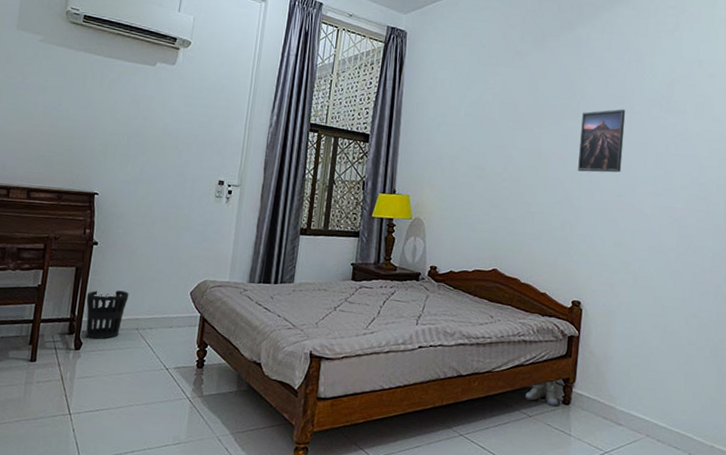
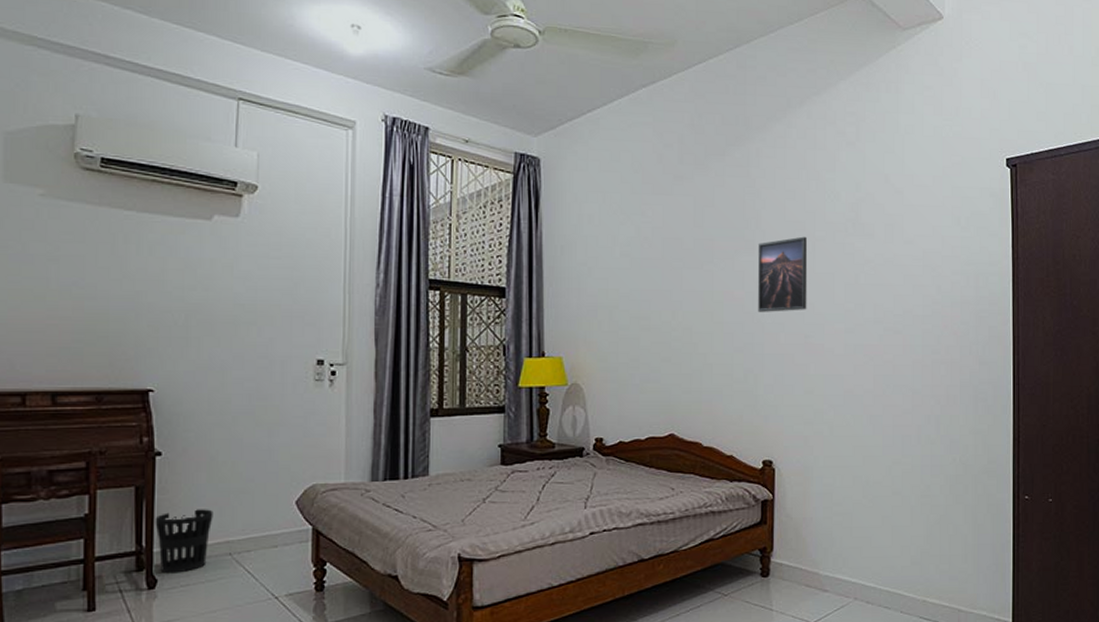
boots: present [525,379,559,407] -> none [718,551,757,582]

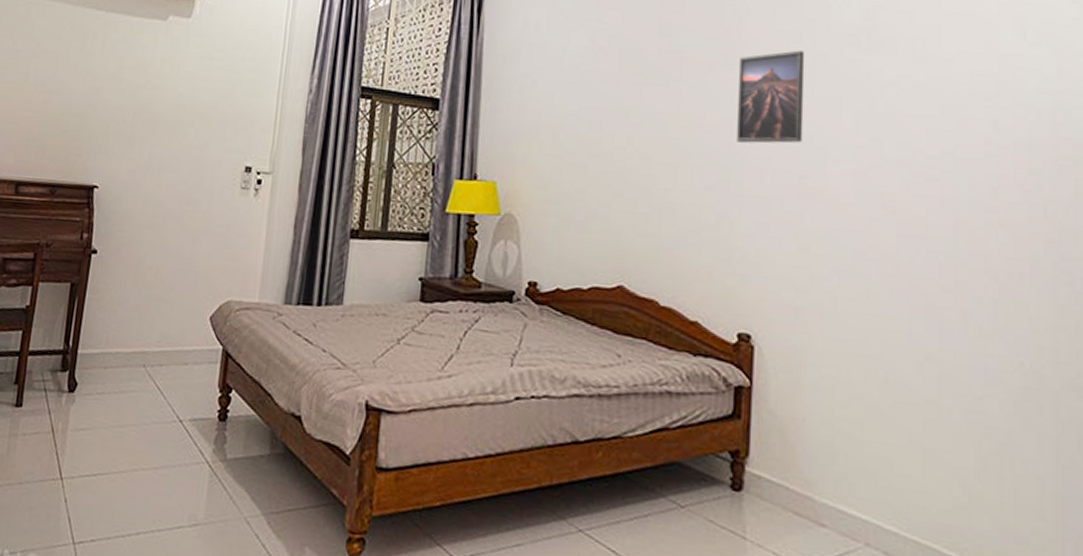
wastebasket: present [155,509,213,574] -> none [81,313,135,379]

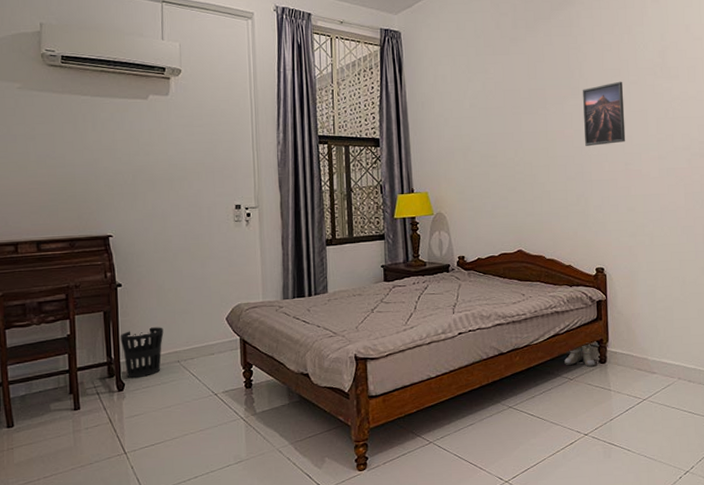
wastebasket: none [81,313,135,379] -> present [120,327,164,379]
boots: none [673,451,725,494] -> present [564,342,596,368]

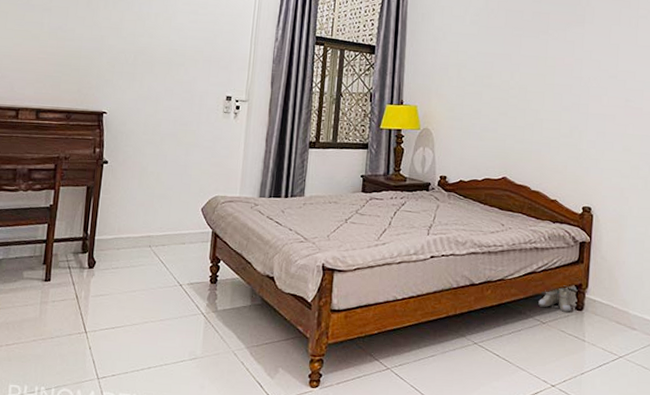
wastebasket: present [120,327,164,379] -> none [98,208,141,258]
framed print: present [582,81,626,146] -> none [585,13,632,78]

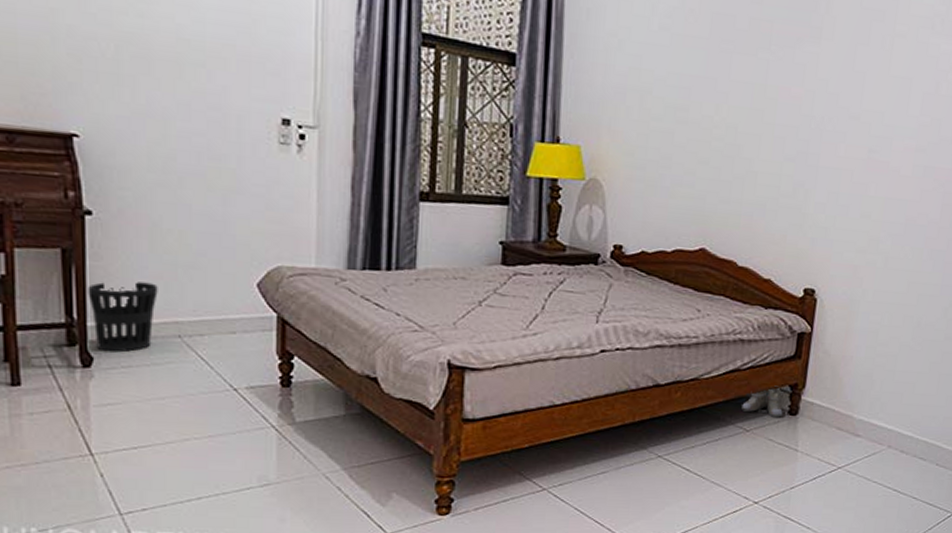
wastebasket: none [98,208,141,258] -> present [87,282,158,353]

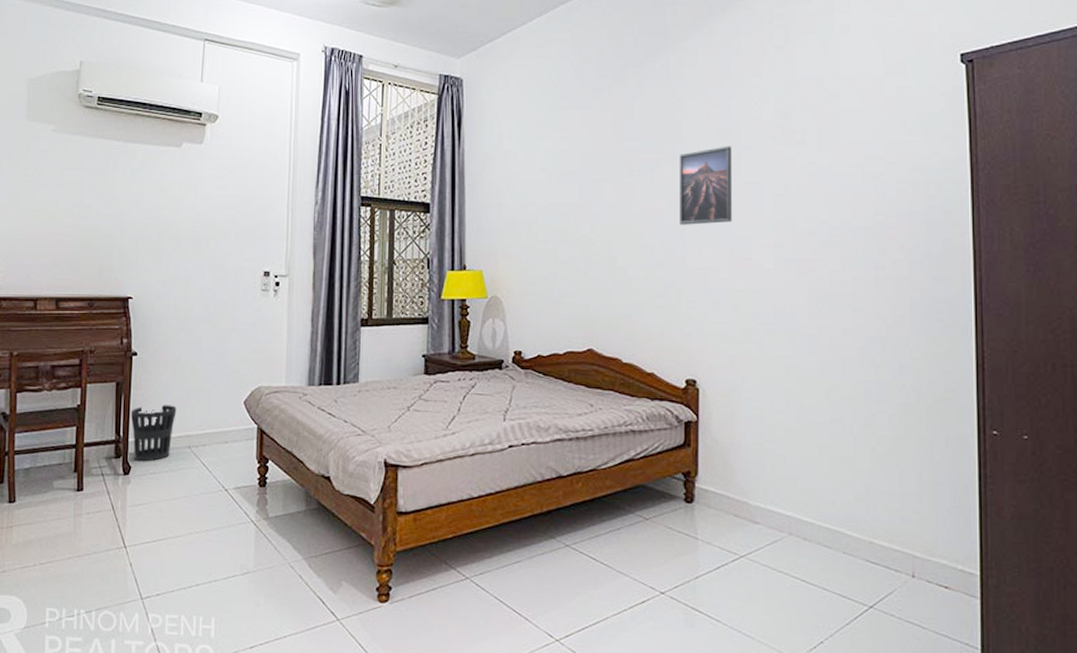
boots: present [742,385,784,419] -> none [639,474,680,507]
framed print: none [817,29,885,120] -> present [679,146,733,225]

